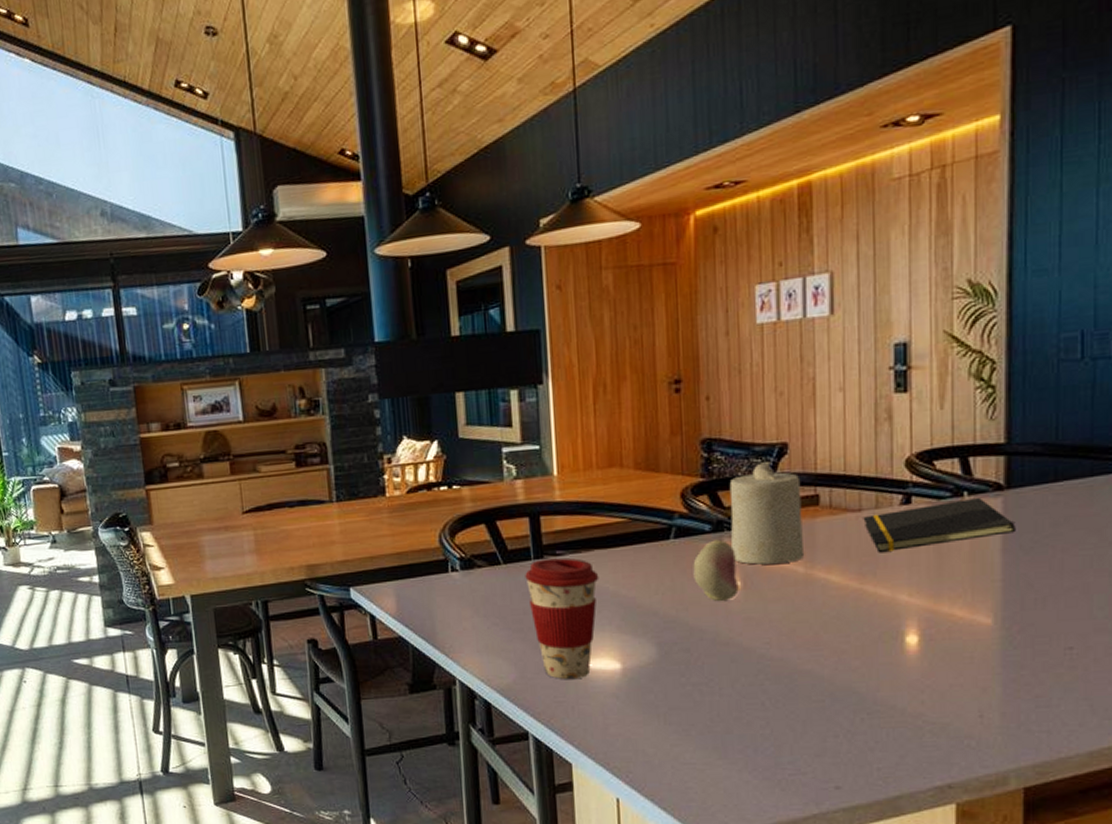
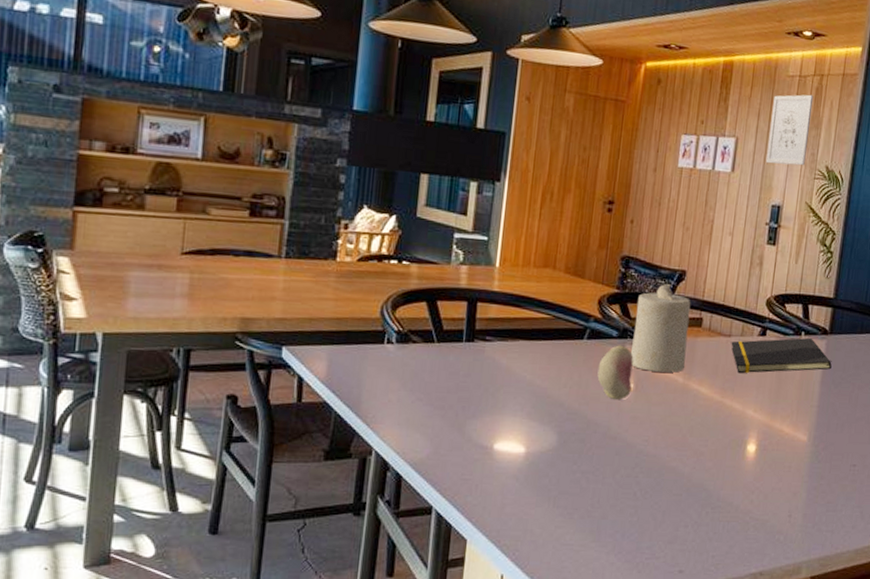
coffee cup: present [525,558,599,680] -> none [454,342,520,459]
wall art: none [876,194,936,295] -> present [765,94,814,166]

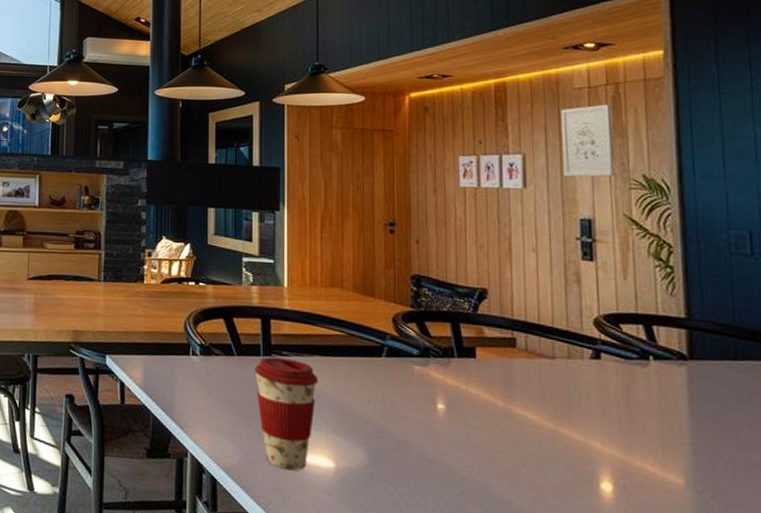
coffee cup: none [454,342,520,459] -> present [254,357,319,471]
fruit: present [597,345,634,401] -> none [402,363,443,422]
candle: present [630,284,691,373] -> none [435,302,502,395]
notepad: present [731,337,832,374] -> none [556,362,701,402]

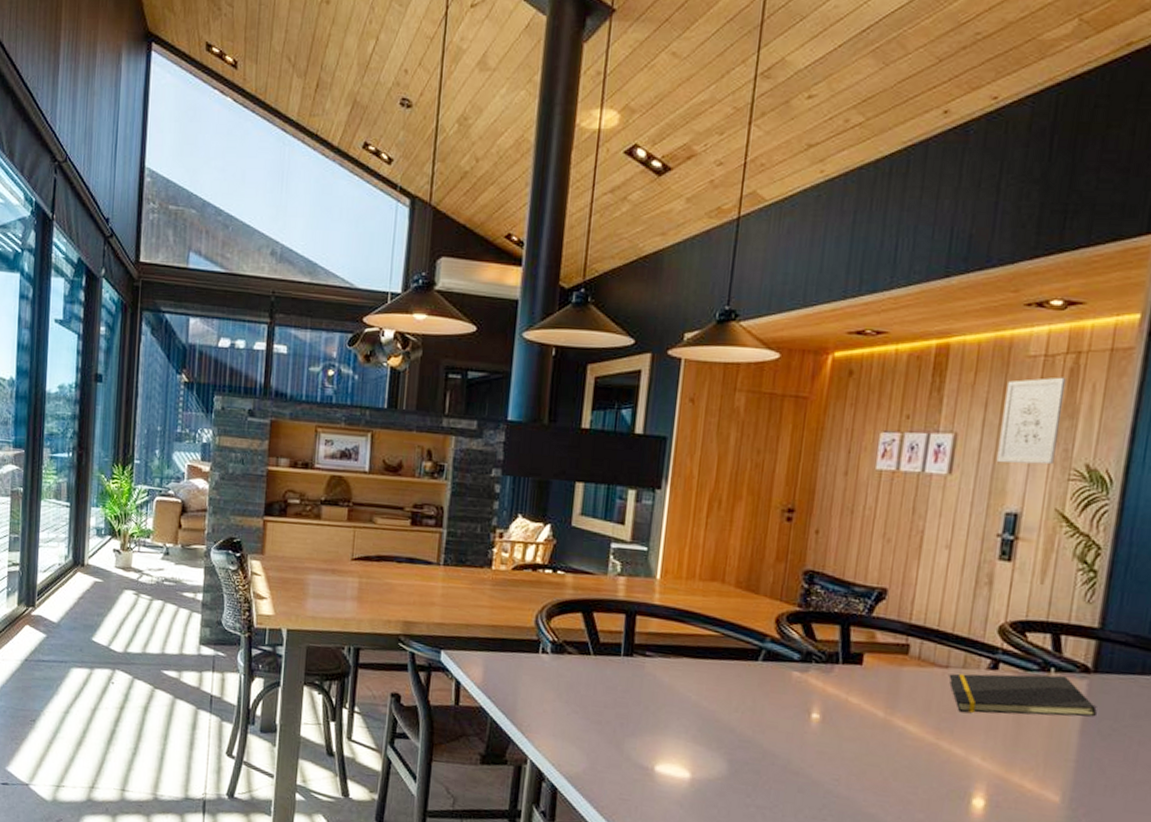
coffee cup: present [254,357,319,471] -> none [611,657,684,781]
notepad: none [556,362,701,402] -> present [948,673,1097,717]

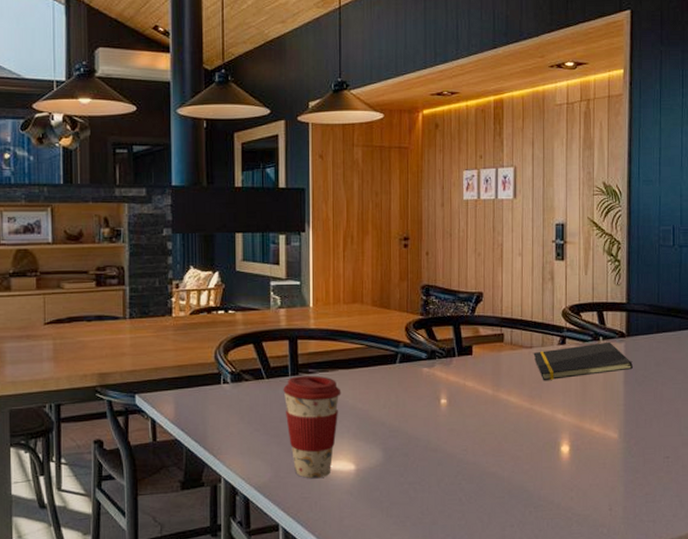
coffee cup: none [611,657,684,781] -> present [283,375,341,479]
wall art: present [996,377,1067,465] -> none [544,119,583,187]

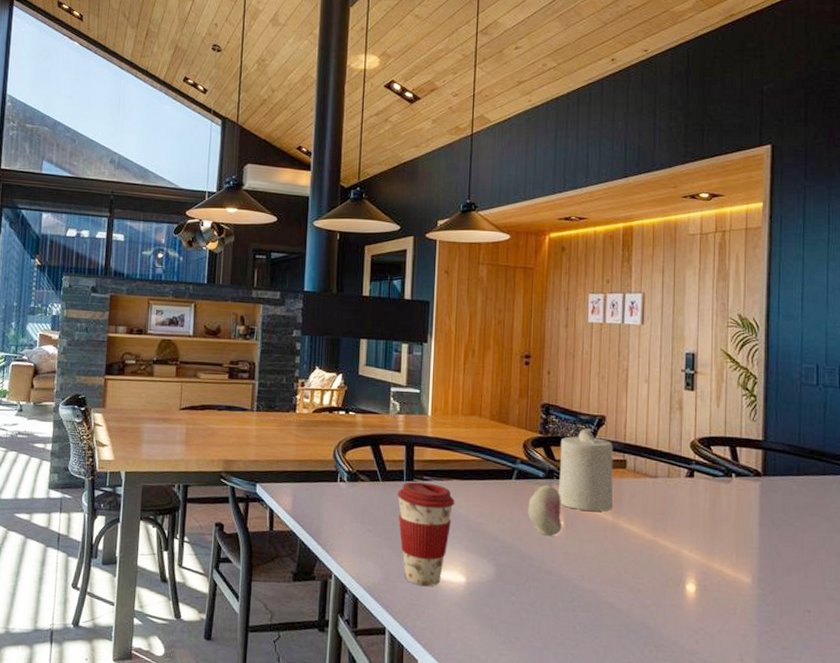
fruit: none [412,365,445,416] -> present [528,485,562,537]
candle: none [440,306,492,387] -> present [558,428,613,512]
notepad: present [533,341,633,381] -> none [658,479,769,514]

